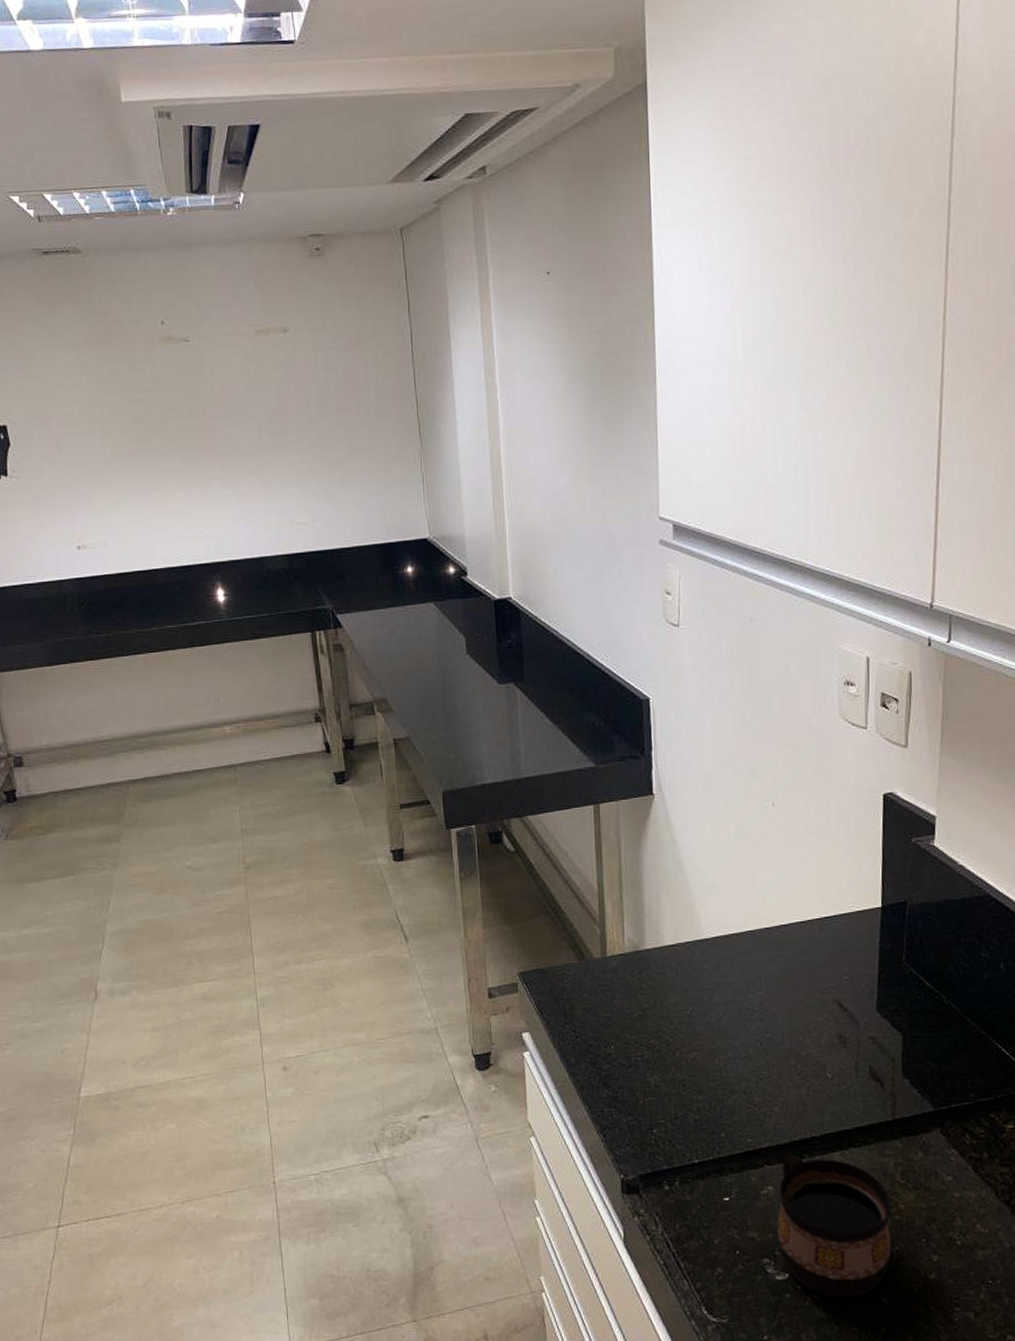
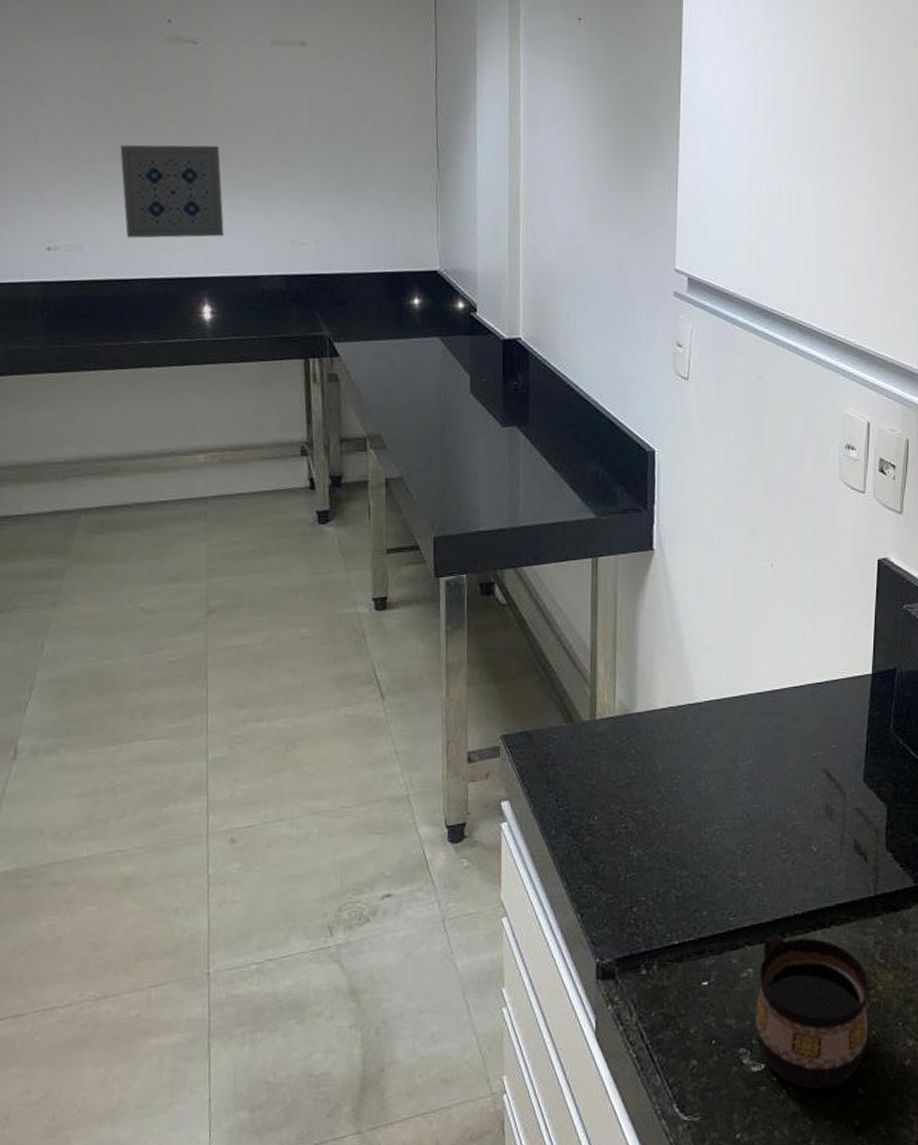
wall art: none [130,438,229,532] -> present [120,144,224,238]

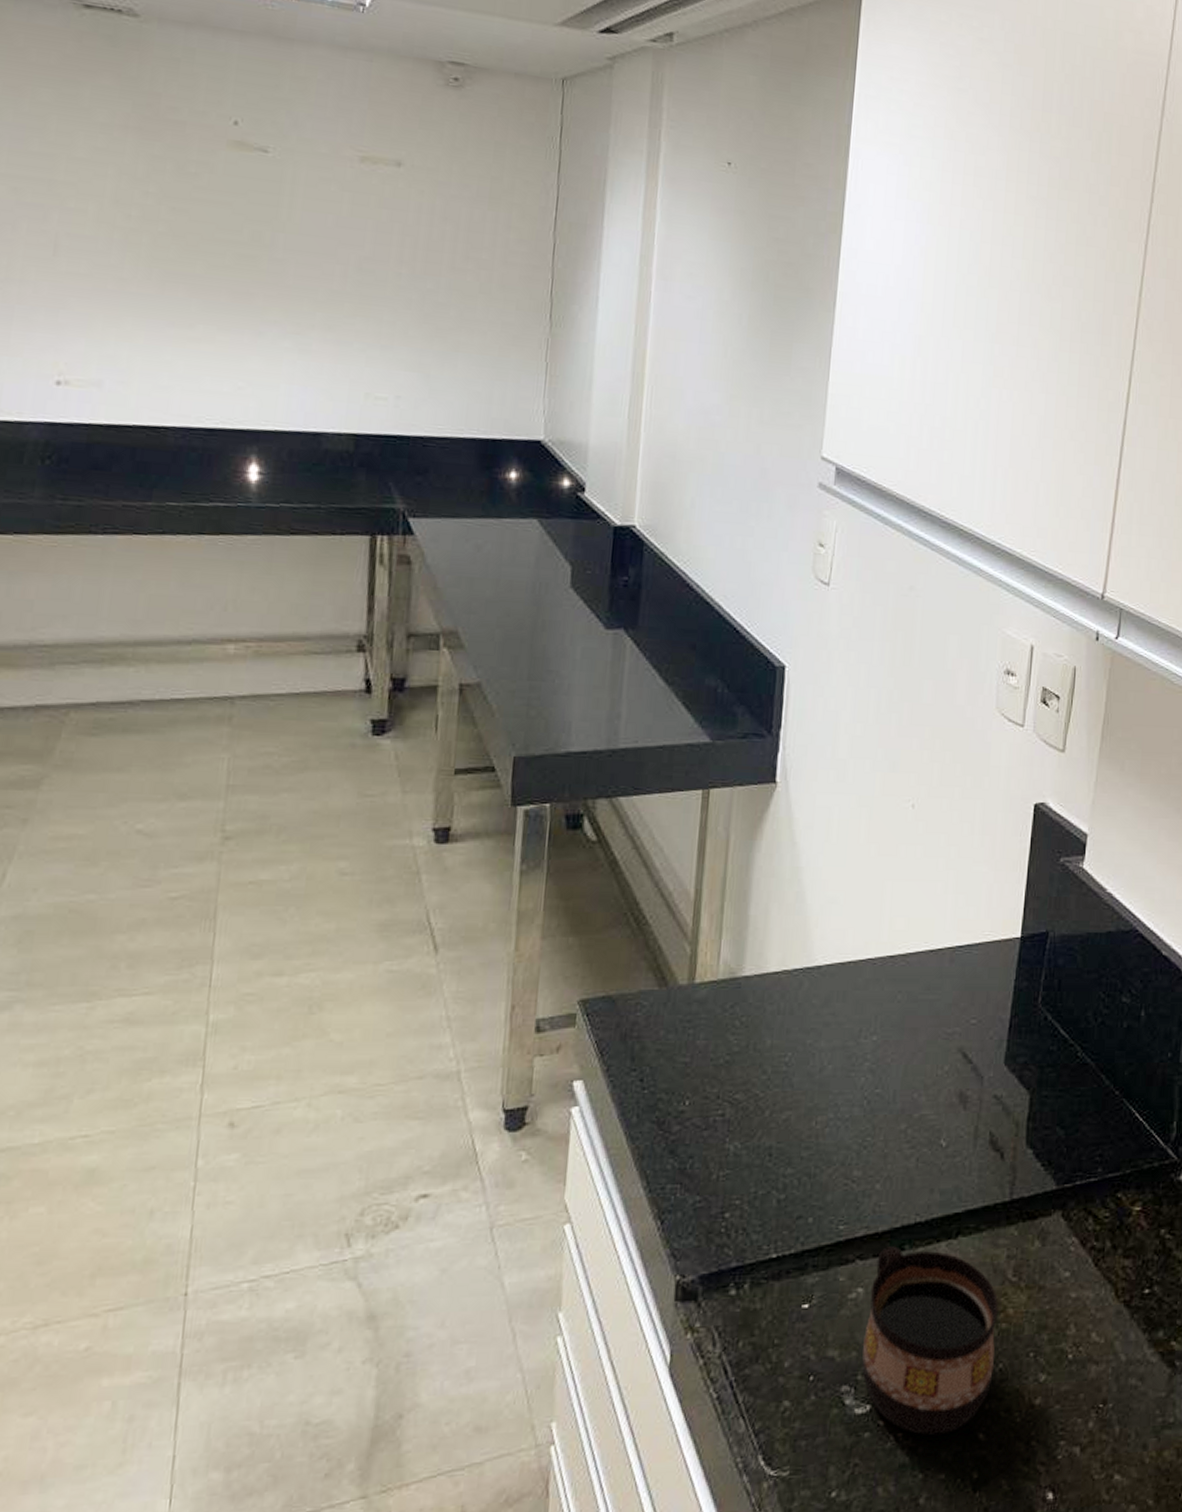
wall art: present [120,144,224,238] -> none [159,264,286,383]

